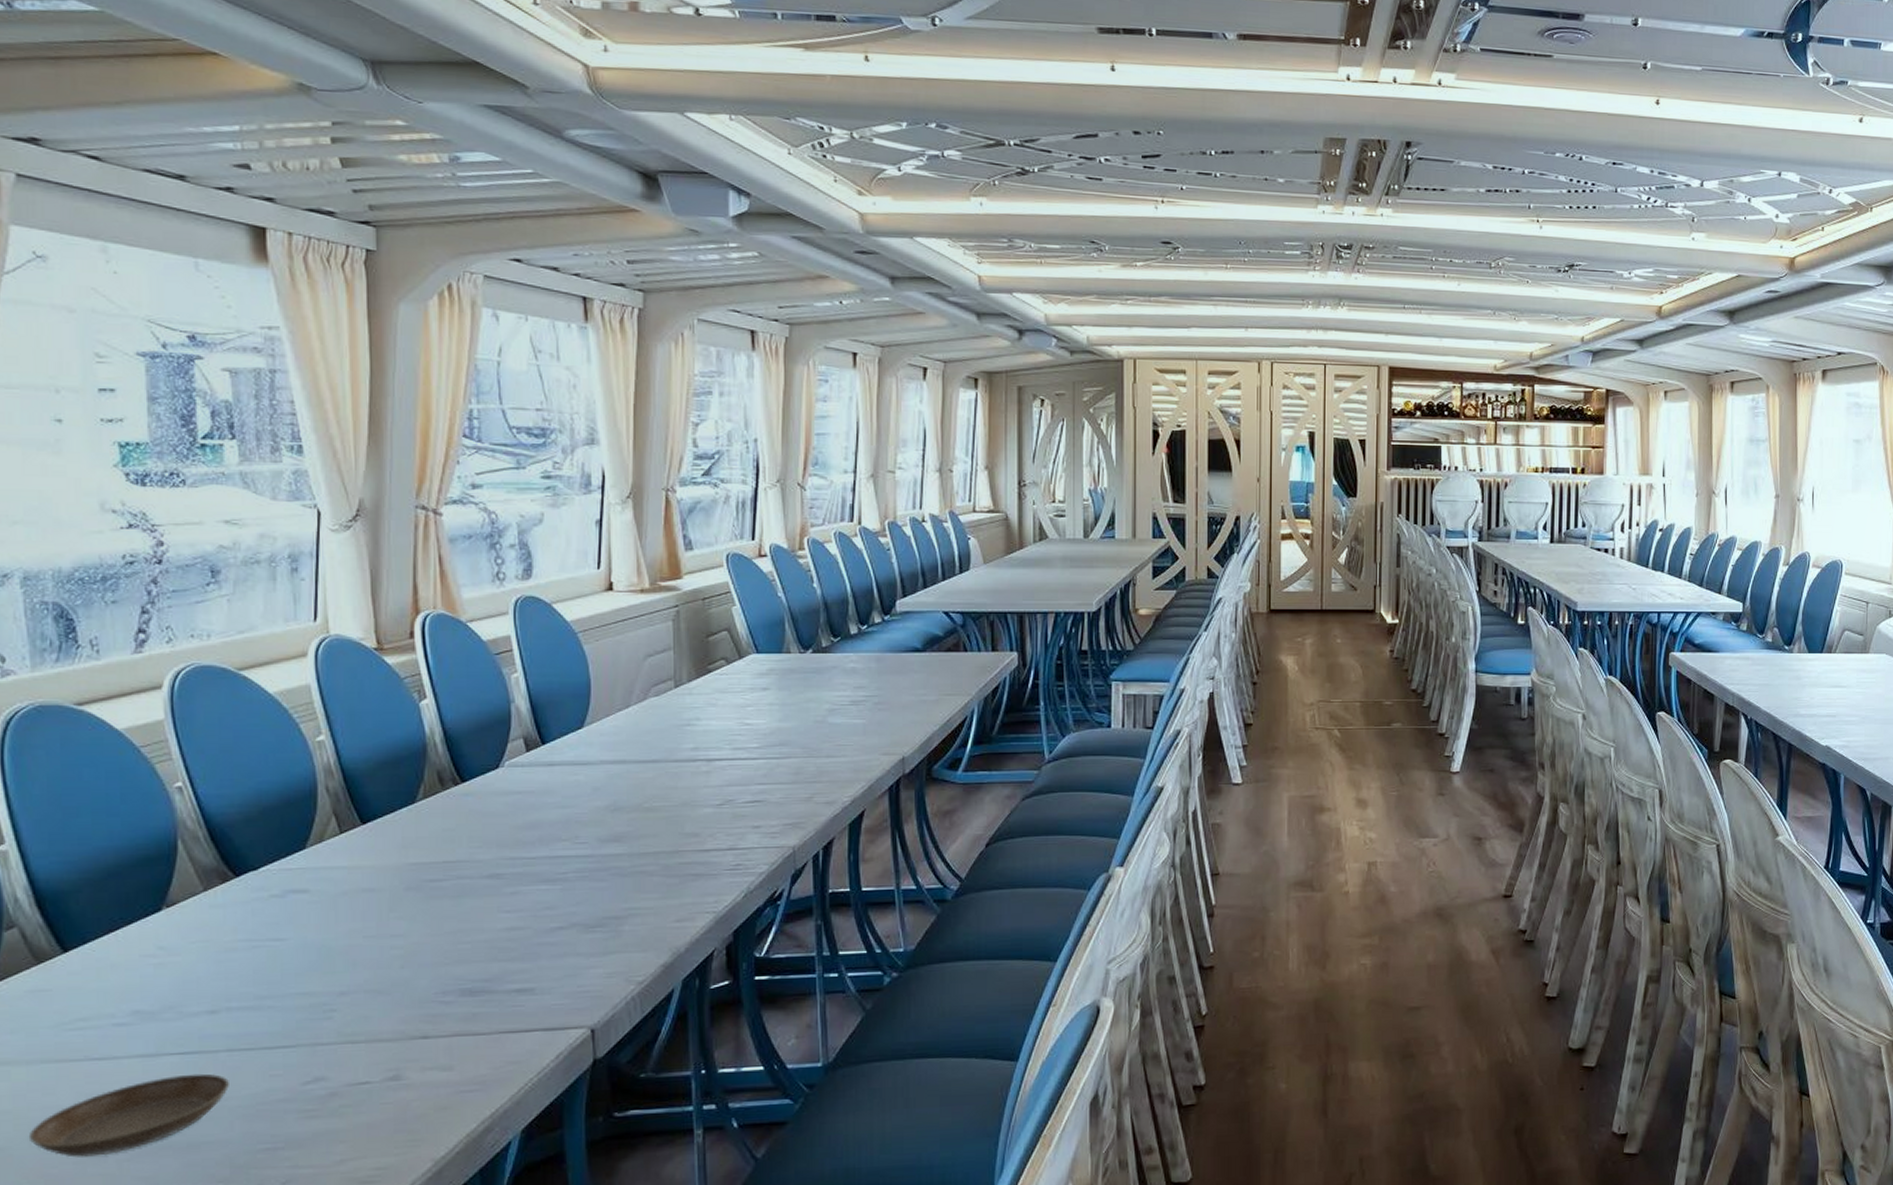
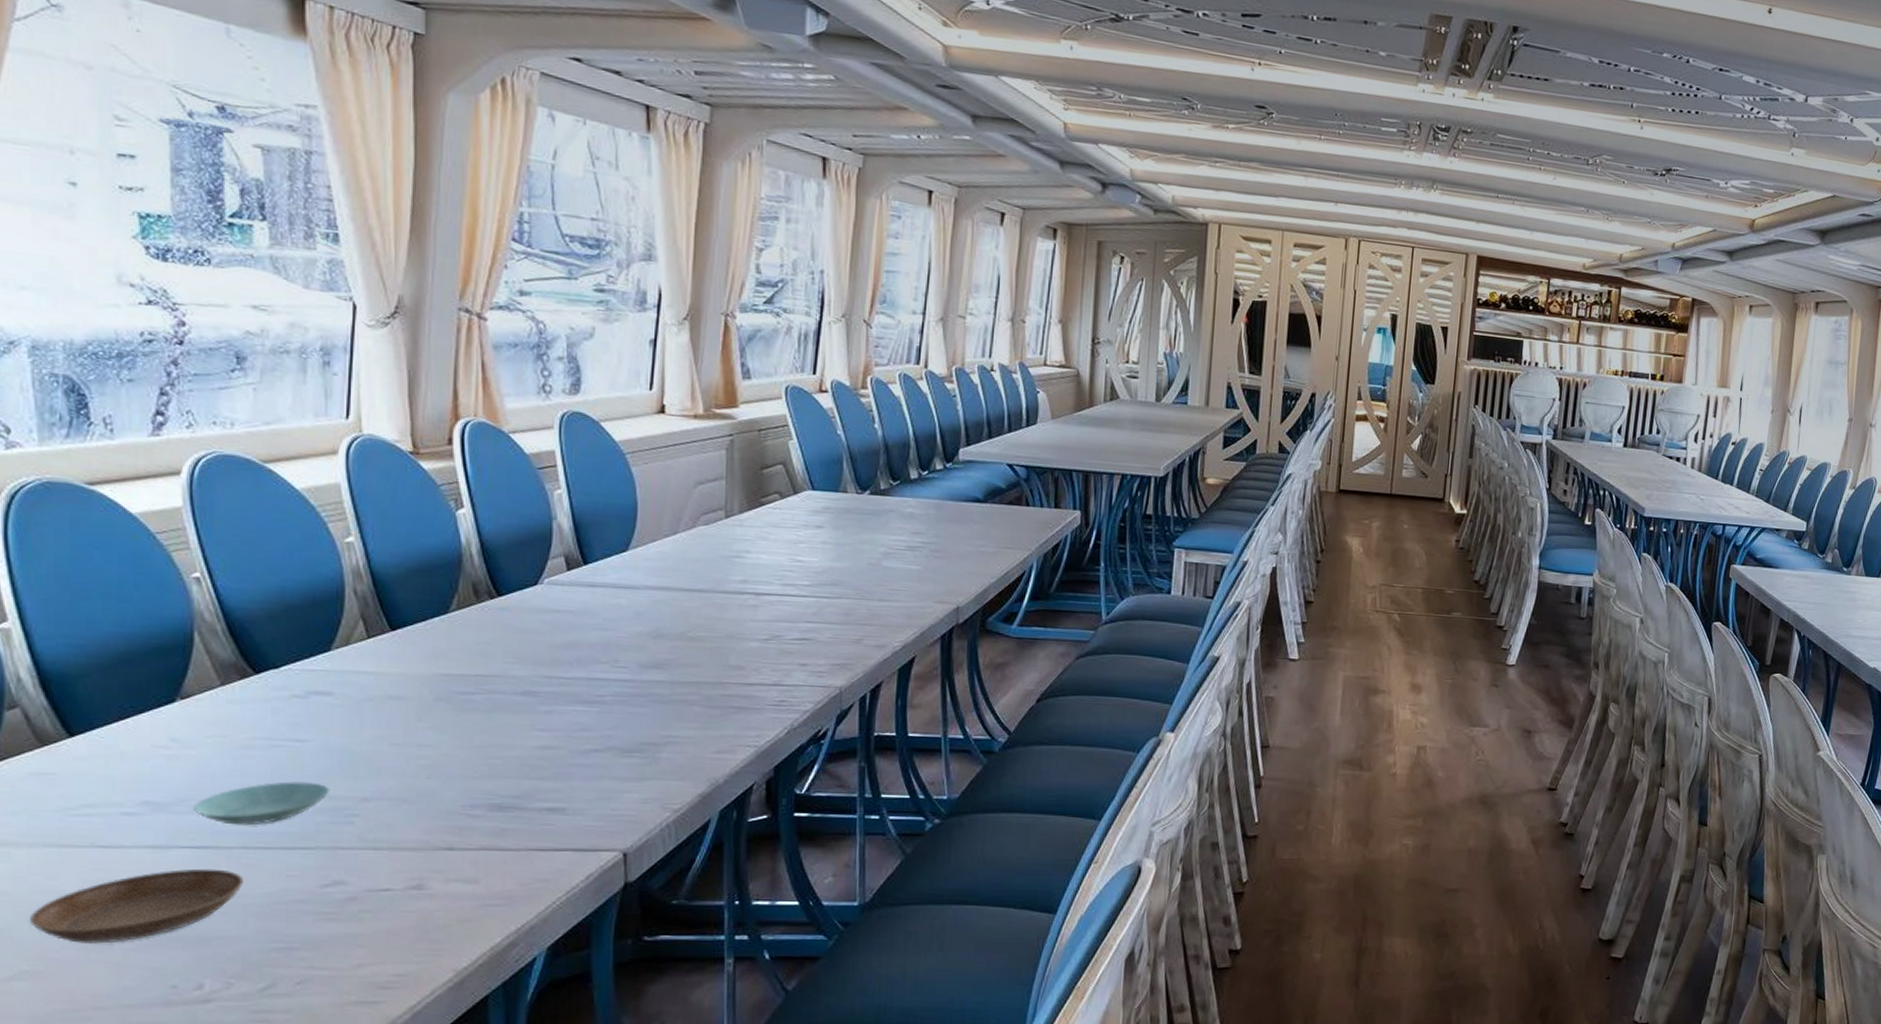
saucer: none [179,980,309,1029] -> present [192,781,330,826]

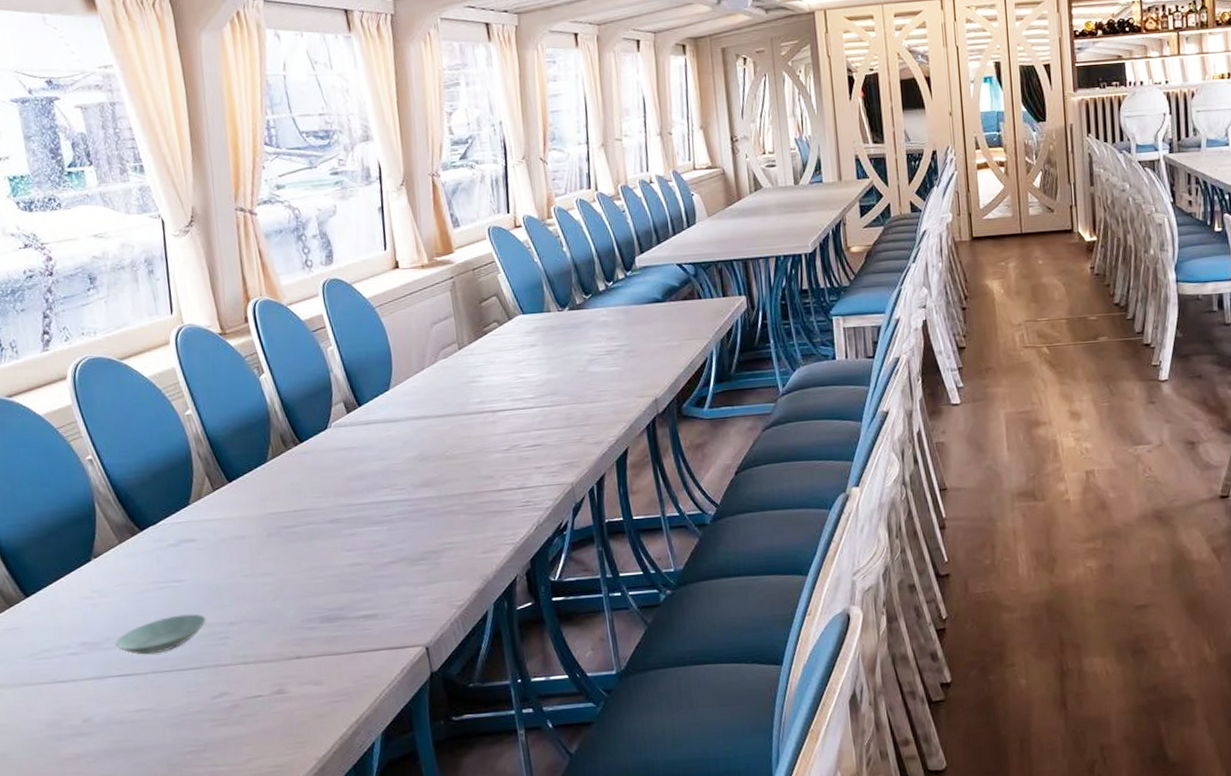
saucer: present [28,868,245,944] -> none [21,691,159,760]

